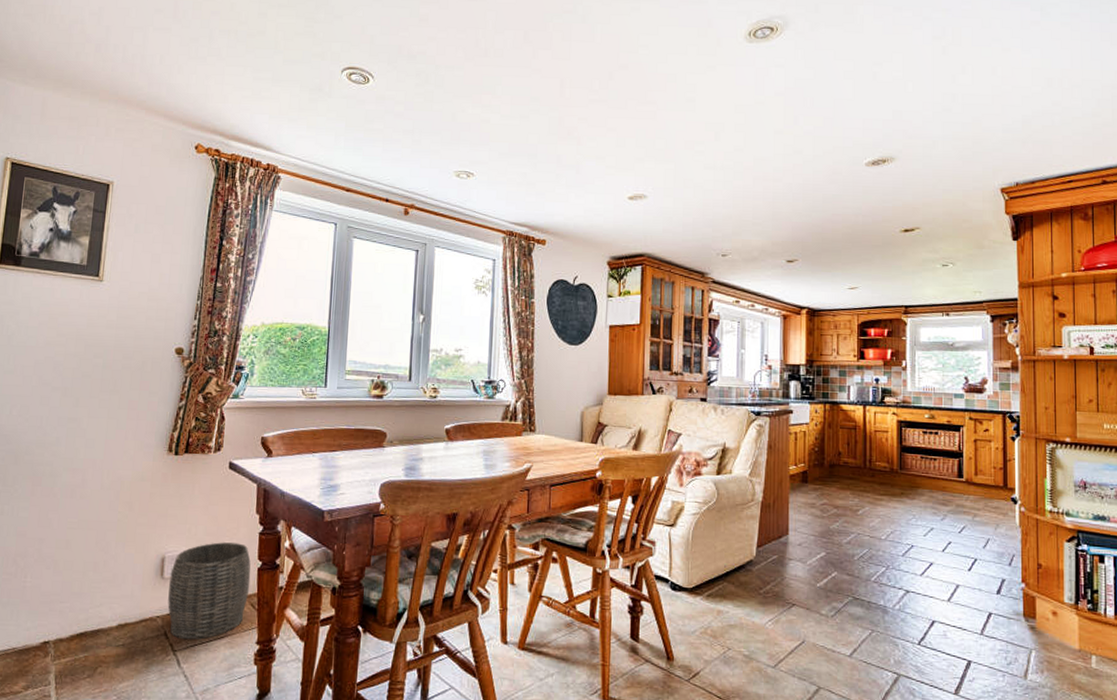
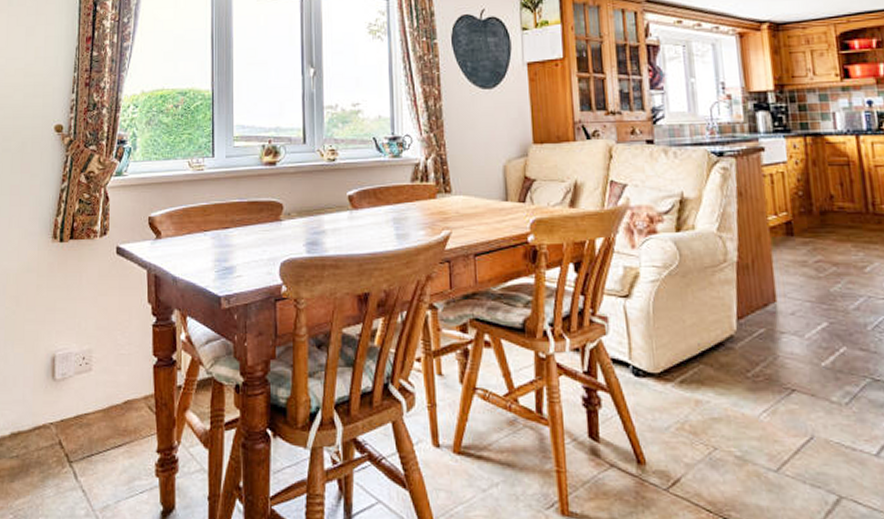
woven basket: present [168,542,251,640] -> none [61,337,146,450]

